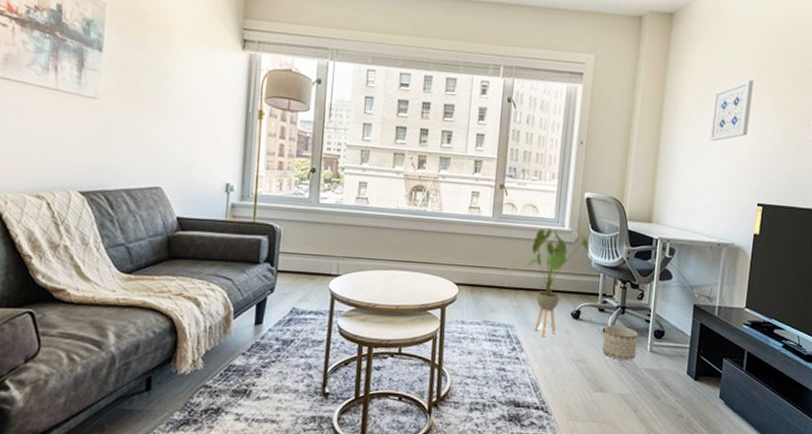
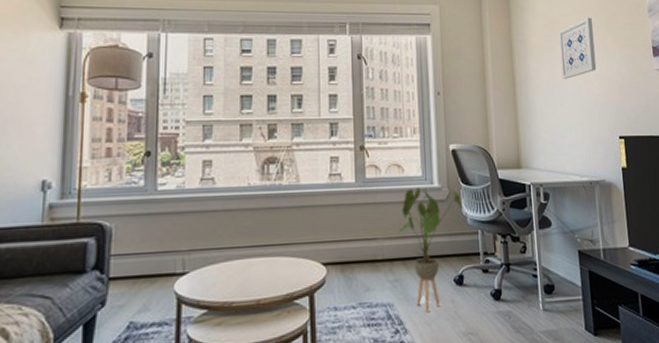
planter: present [603,325,638,360] -> none [492,285,529,325]

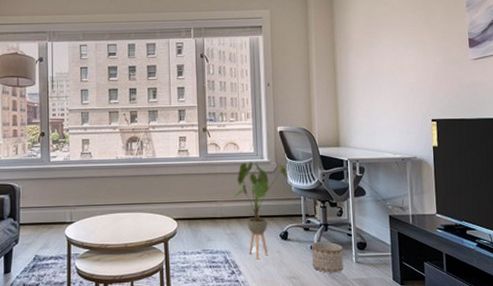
planter: none [492,285,529,325] -> present [312,241,344,273]
wall art: present [558,17,597,79] -> none [377,14,413,70]

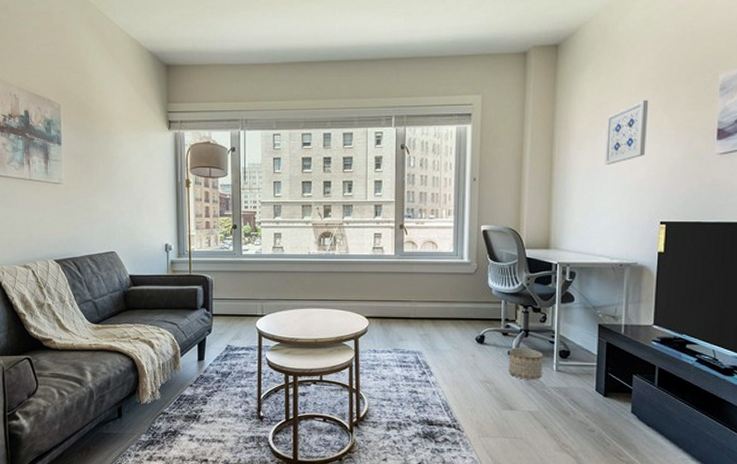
house plant: present [233,161,292,259] -> none [428,261,493,361]
wall art: none [377,14,413,70] -> present [605,99,649,165]

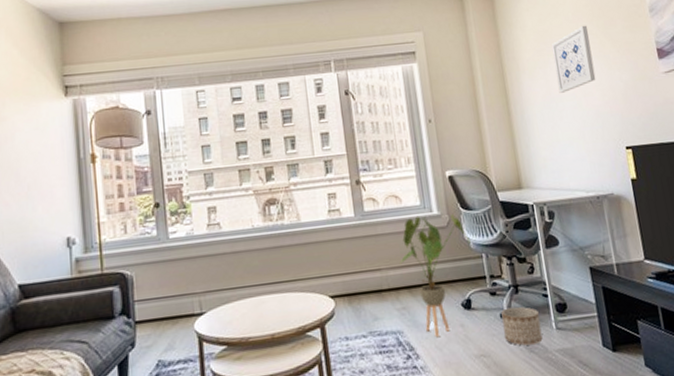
house plant: none [428,261,493,361] -> present [400,214,471,337]

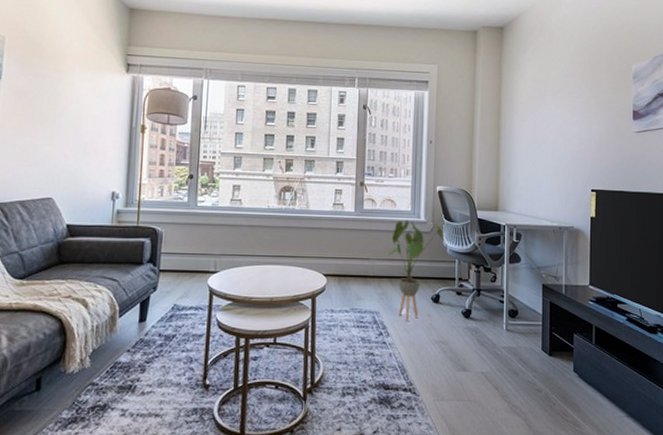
planter: present [501,306,543,346] -> none [463,307,494,339]
wall art: present [551,25,596,93] -> none [544,81,578,136]

